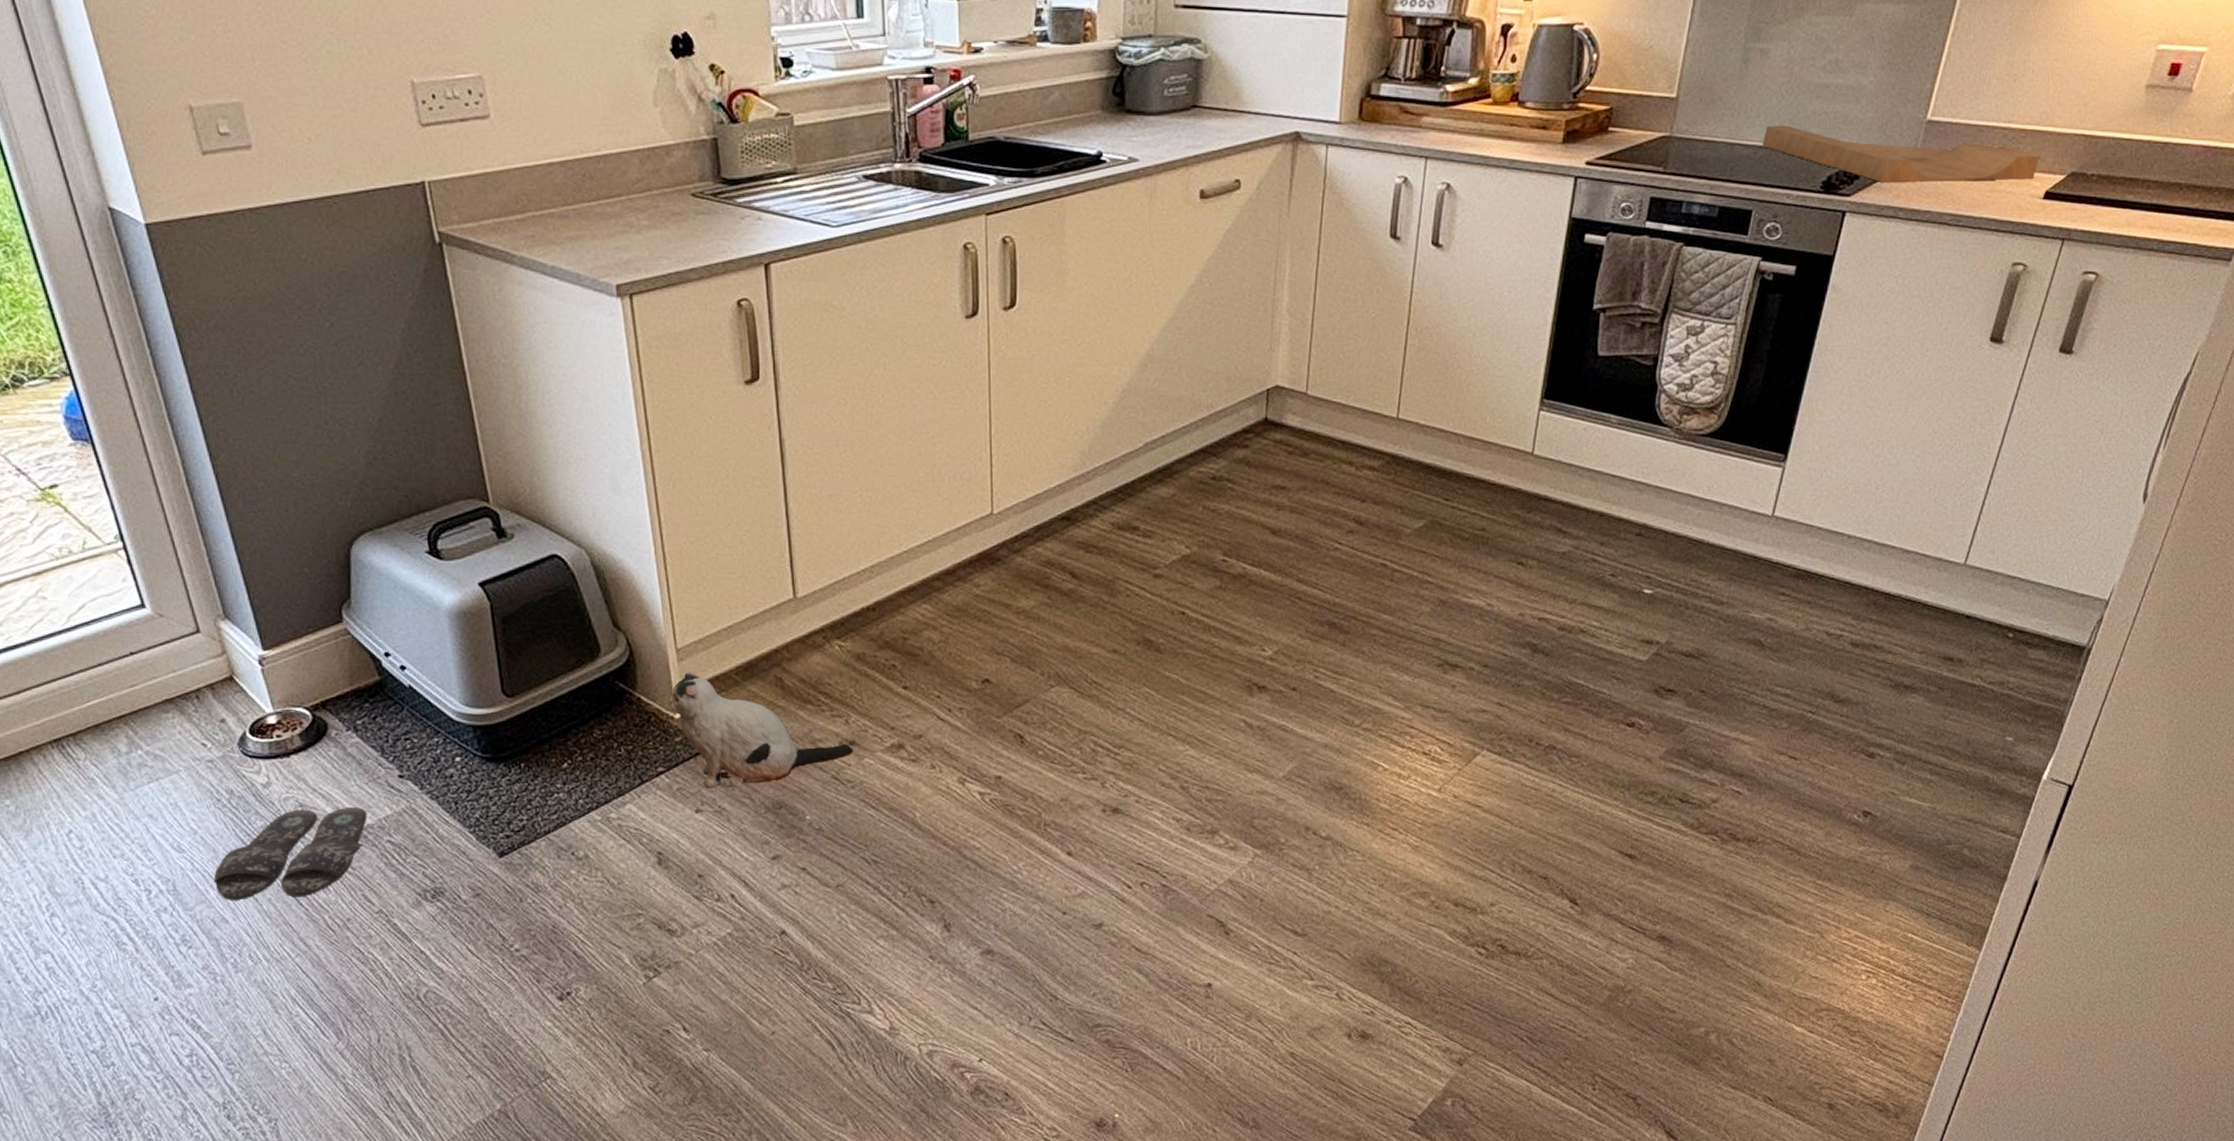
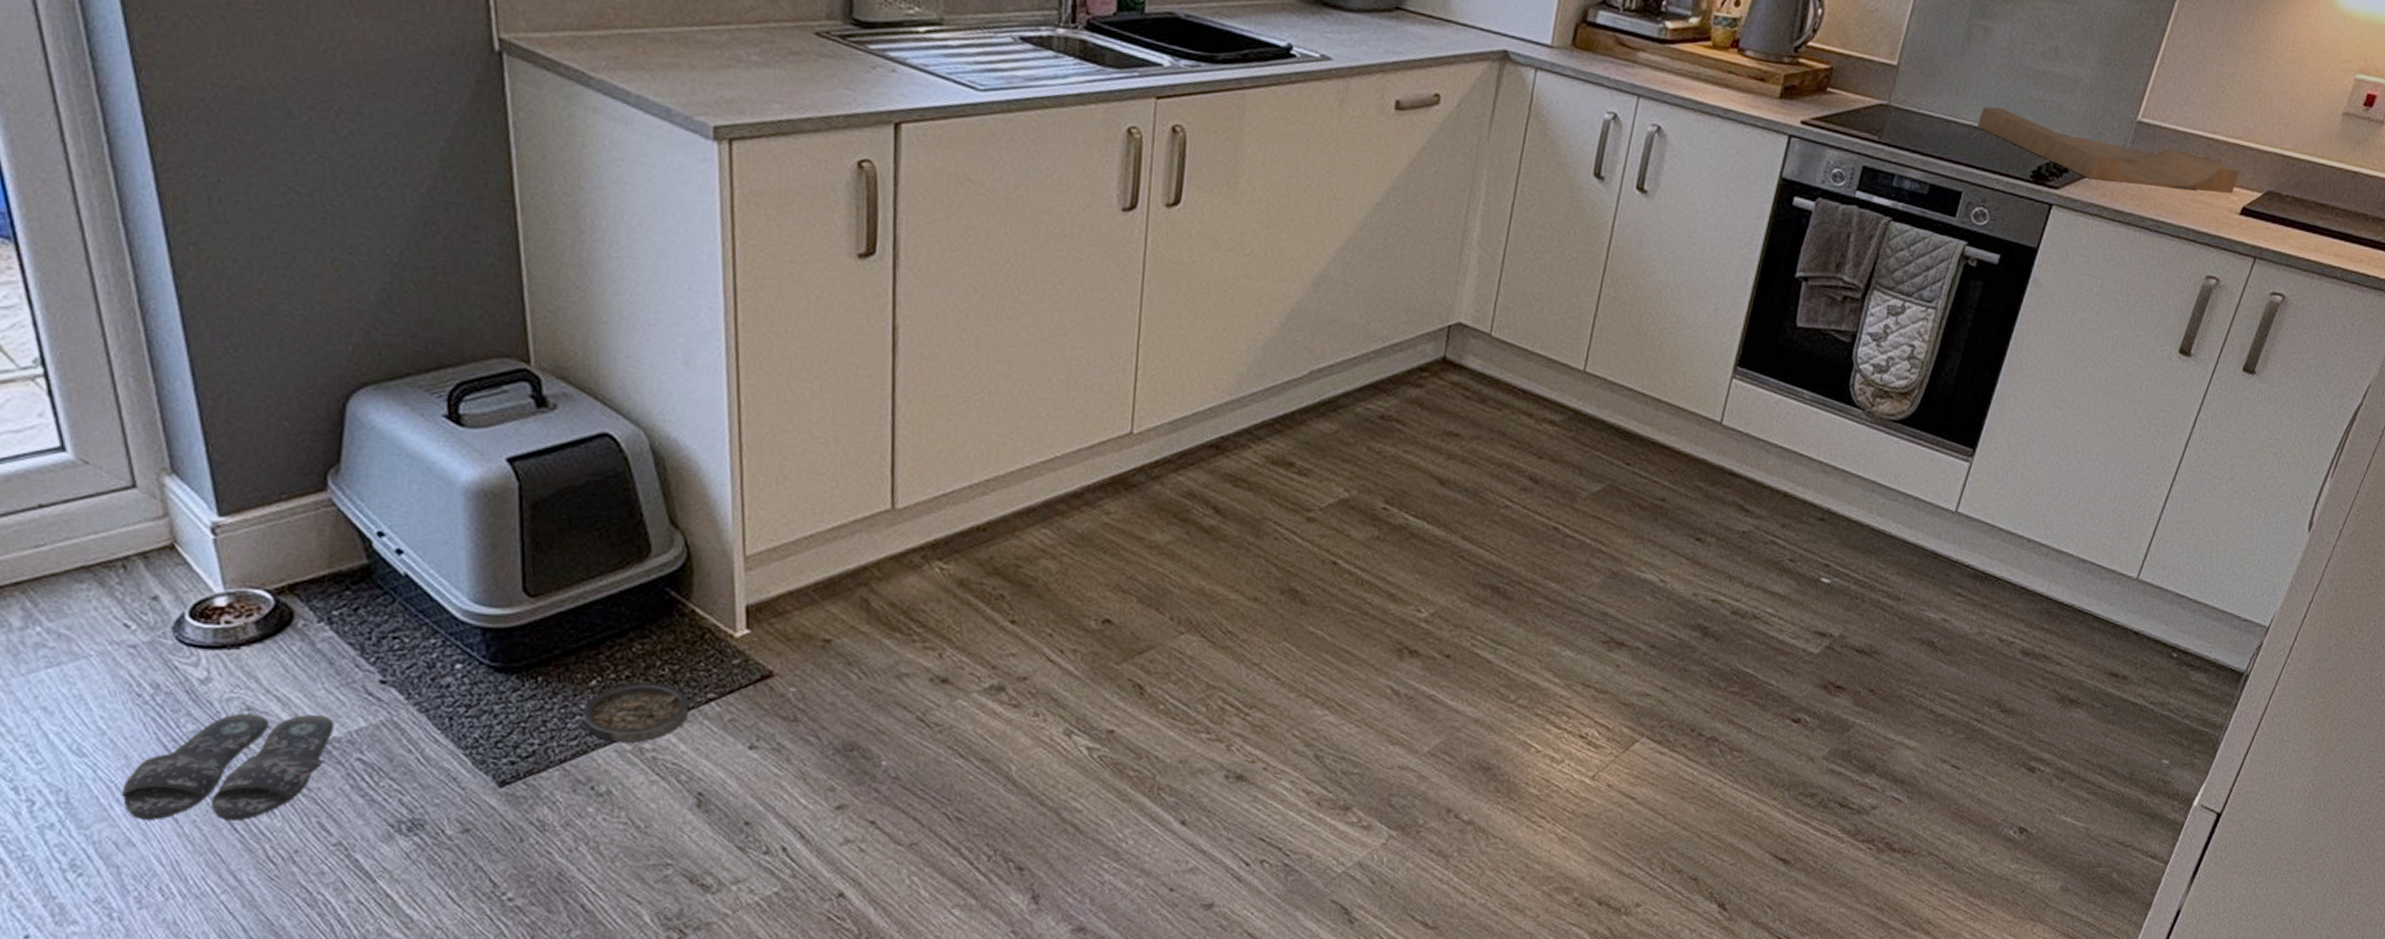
pet bowl: none [559,761,644,814] -> present [583,682,689,742]
cat: present [669,672,854,788] -> none [729,584,946,722]

